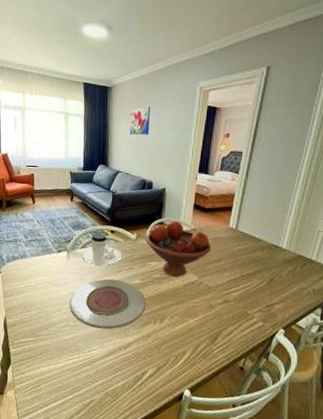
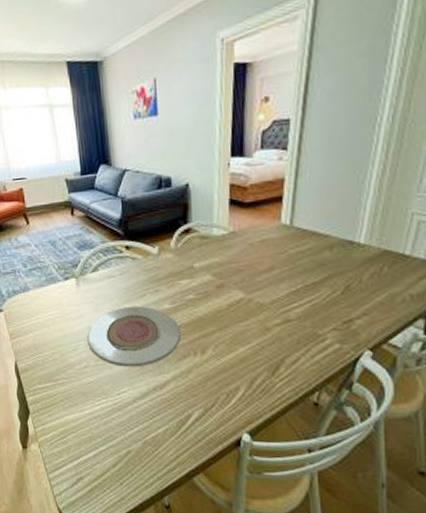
coffee cup: present [82,233,122,265] -> none [94,251,144,290]
fruit bowl: present [146,220,212,277] -> none [171,223,259,296]

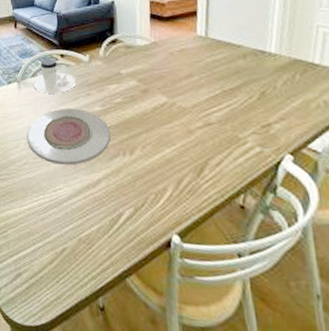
coffee cup: none [94,251,144,290] -> present [33,59,77,93]

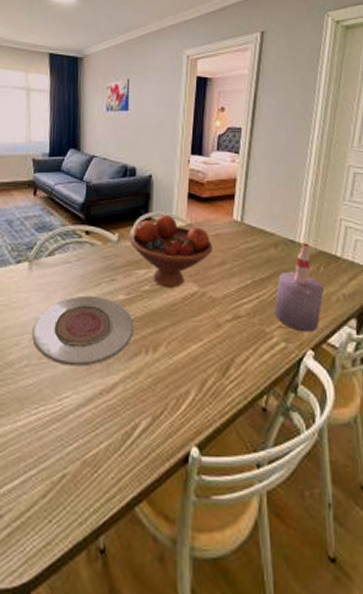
coffee cup: present [33,59,77,93] -> none [48,235,101,277]
fruit bowl: none [100,35,179,99] -> present [130,214,213,288]
bottle: none [246,52,302,138] -> present [274,243,325,332]

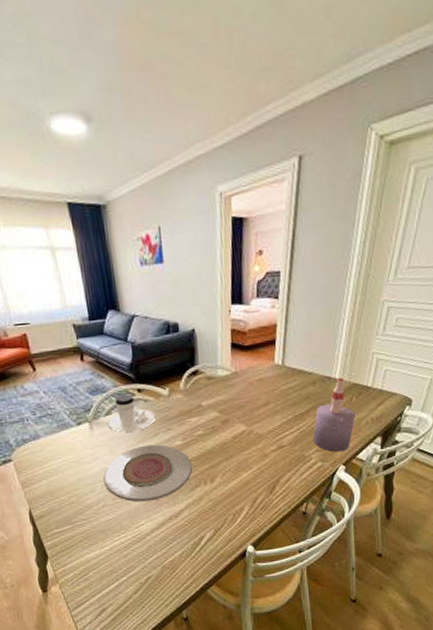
coffee cup: none [48,235,101,277] -> present [107,394,156,432]
fruit bowl: present [130,214,213,288] -> none [180,365,258,430]

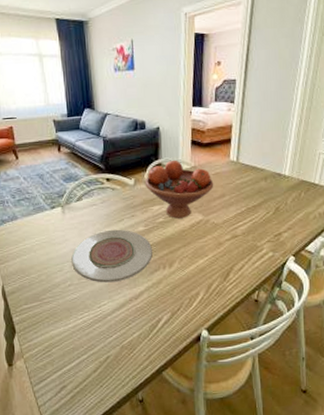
coffee cup: present [107,394,156,432] -> none [78,183,122,217]
fruit bowl: none [180,365,258,430] -> present [145,160,214,219]
bottle: present [312,378,356,452] -> none [264,175,305,244]

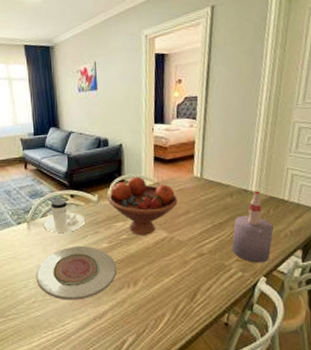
coffee cup: none [78,183,122,217] -> present [43,199,86,233]
bottle: none [264,175,305,244] -> present [231,191,274,263]

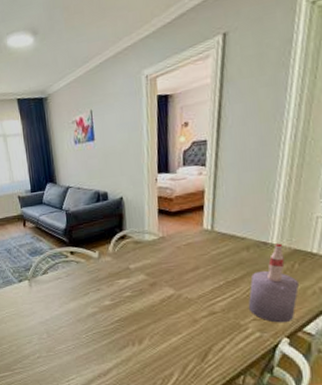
plate: present [36,245,116,300] -> none [39,303,120,357]
coffee cup: present [43,199,86,233] -> none [44,256,87,290]
fruit bowl: present [108,176,178,235] -> none [109,230,186,293]

